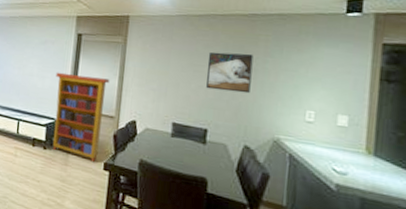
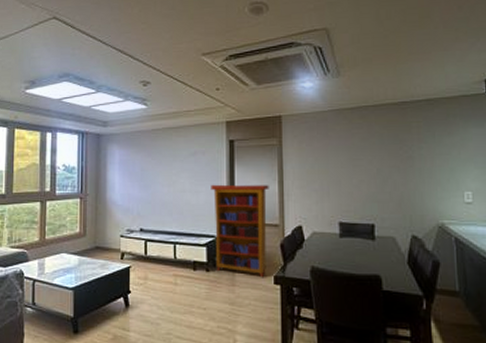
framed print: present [206,52,254,94] -> none [365,142,410,183]

